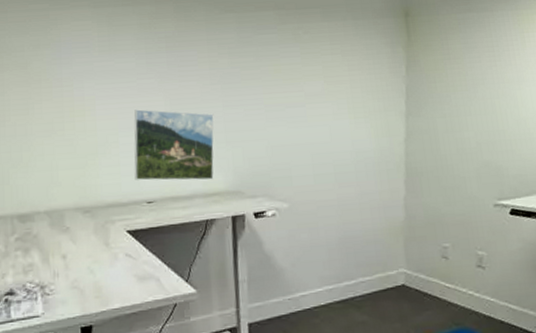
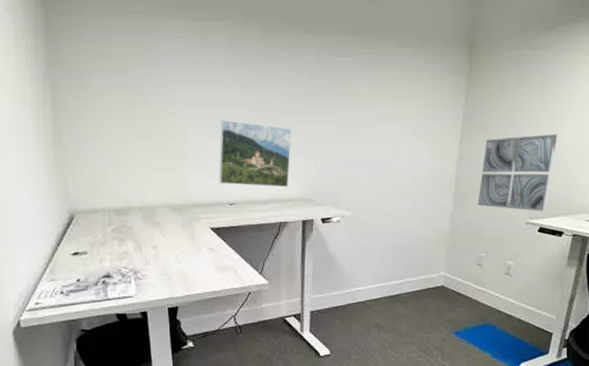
wall art: none [434,102,518,191] -> present [477,134,557,212]

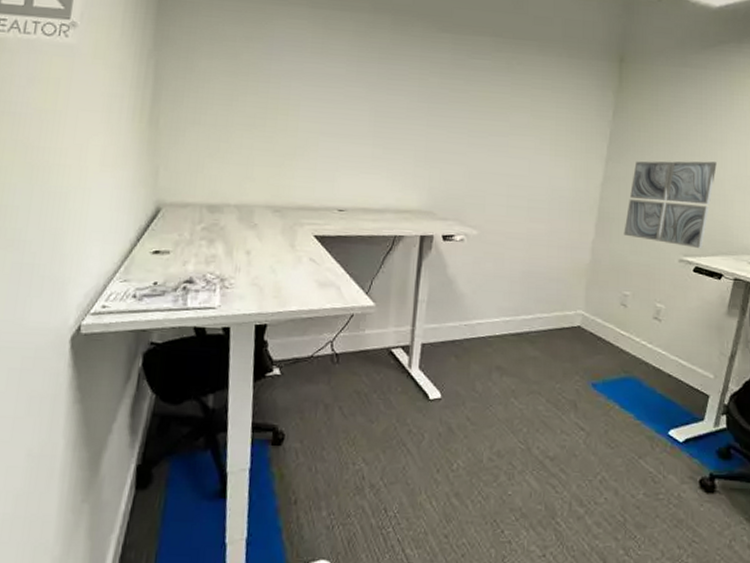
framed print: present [219,120,292,188] -> none [329,116,417,197]

